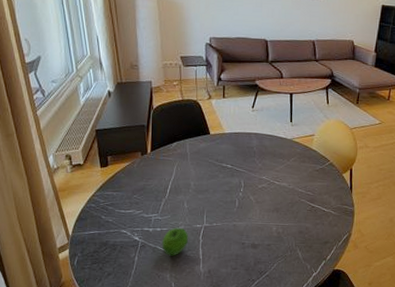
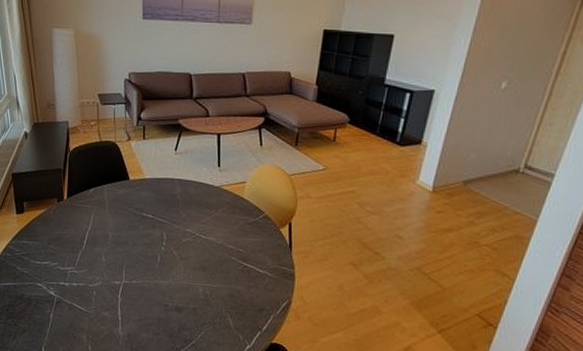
apple: present [161,227,189,256] -> none [78,283,107,316]

